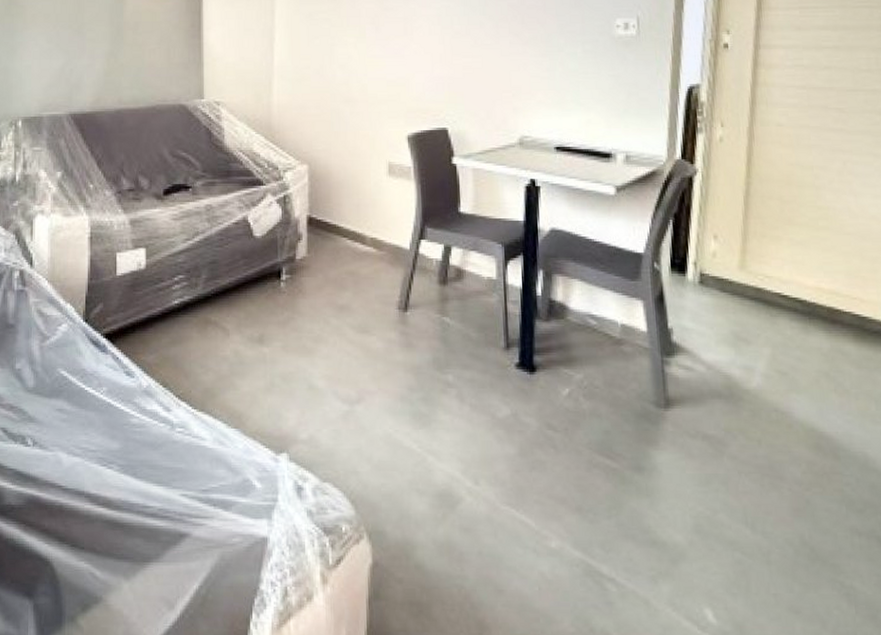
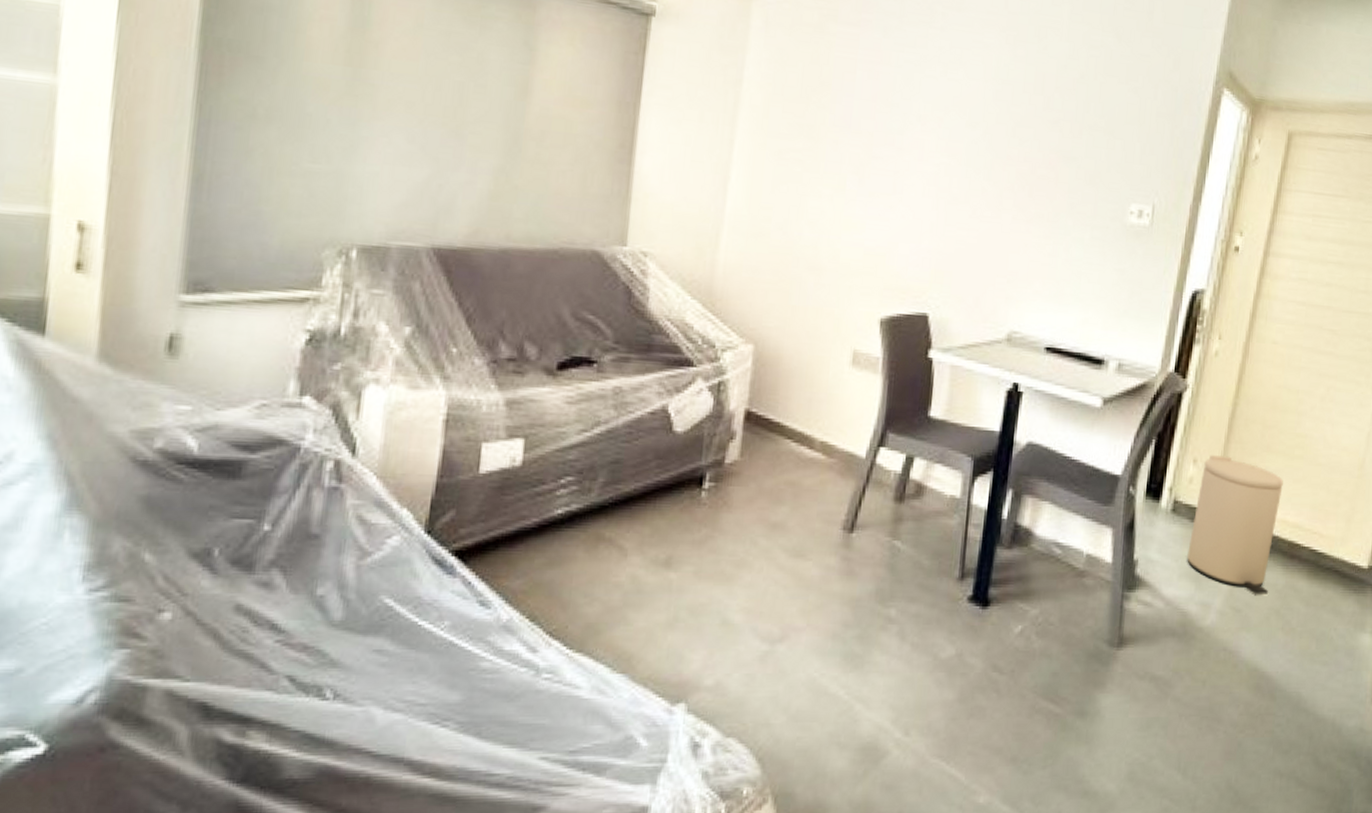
pedal bin: none [721,231,813,358] -> present [1187,455,1283,595]

